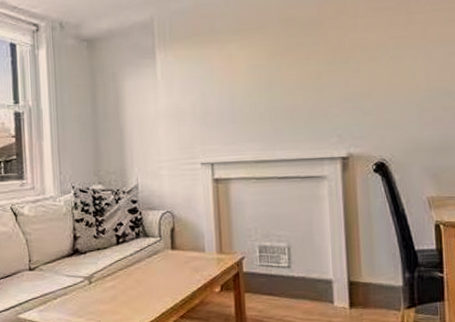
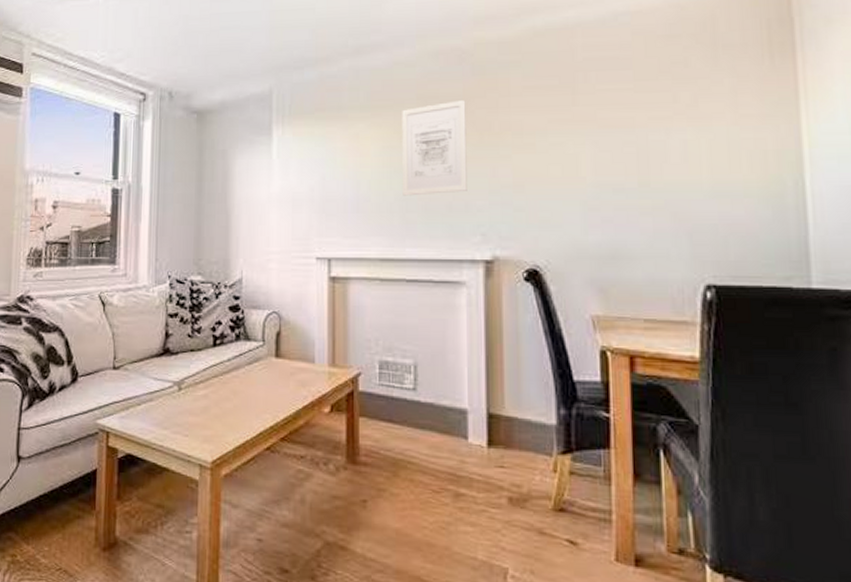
wall art: none [267,22,325,107] -> present [402,100,467,196]

